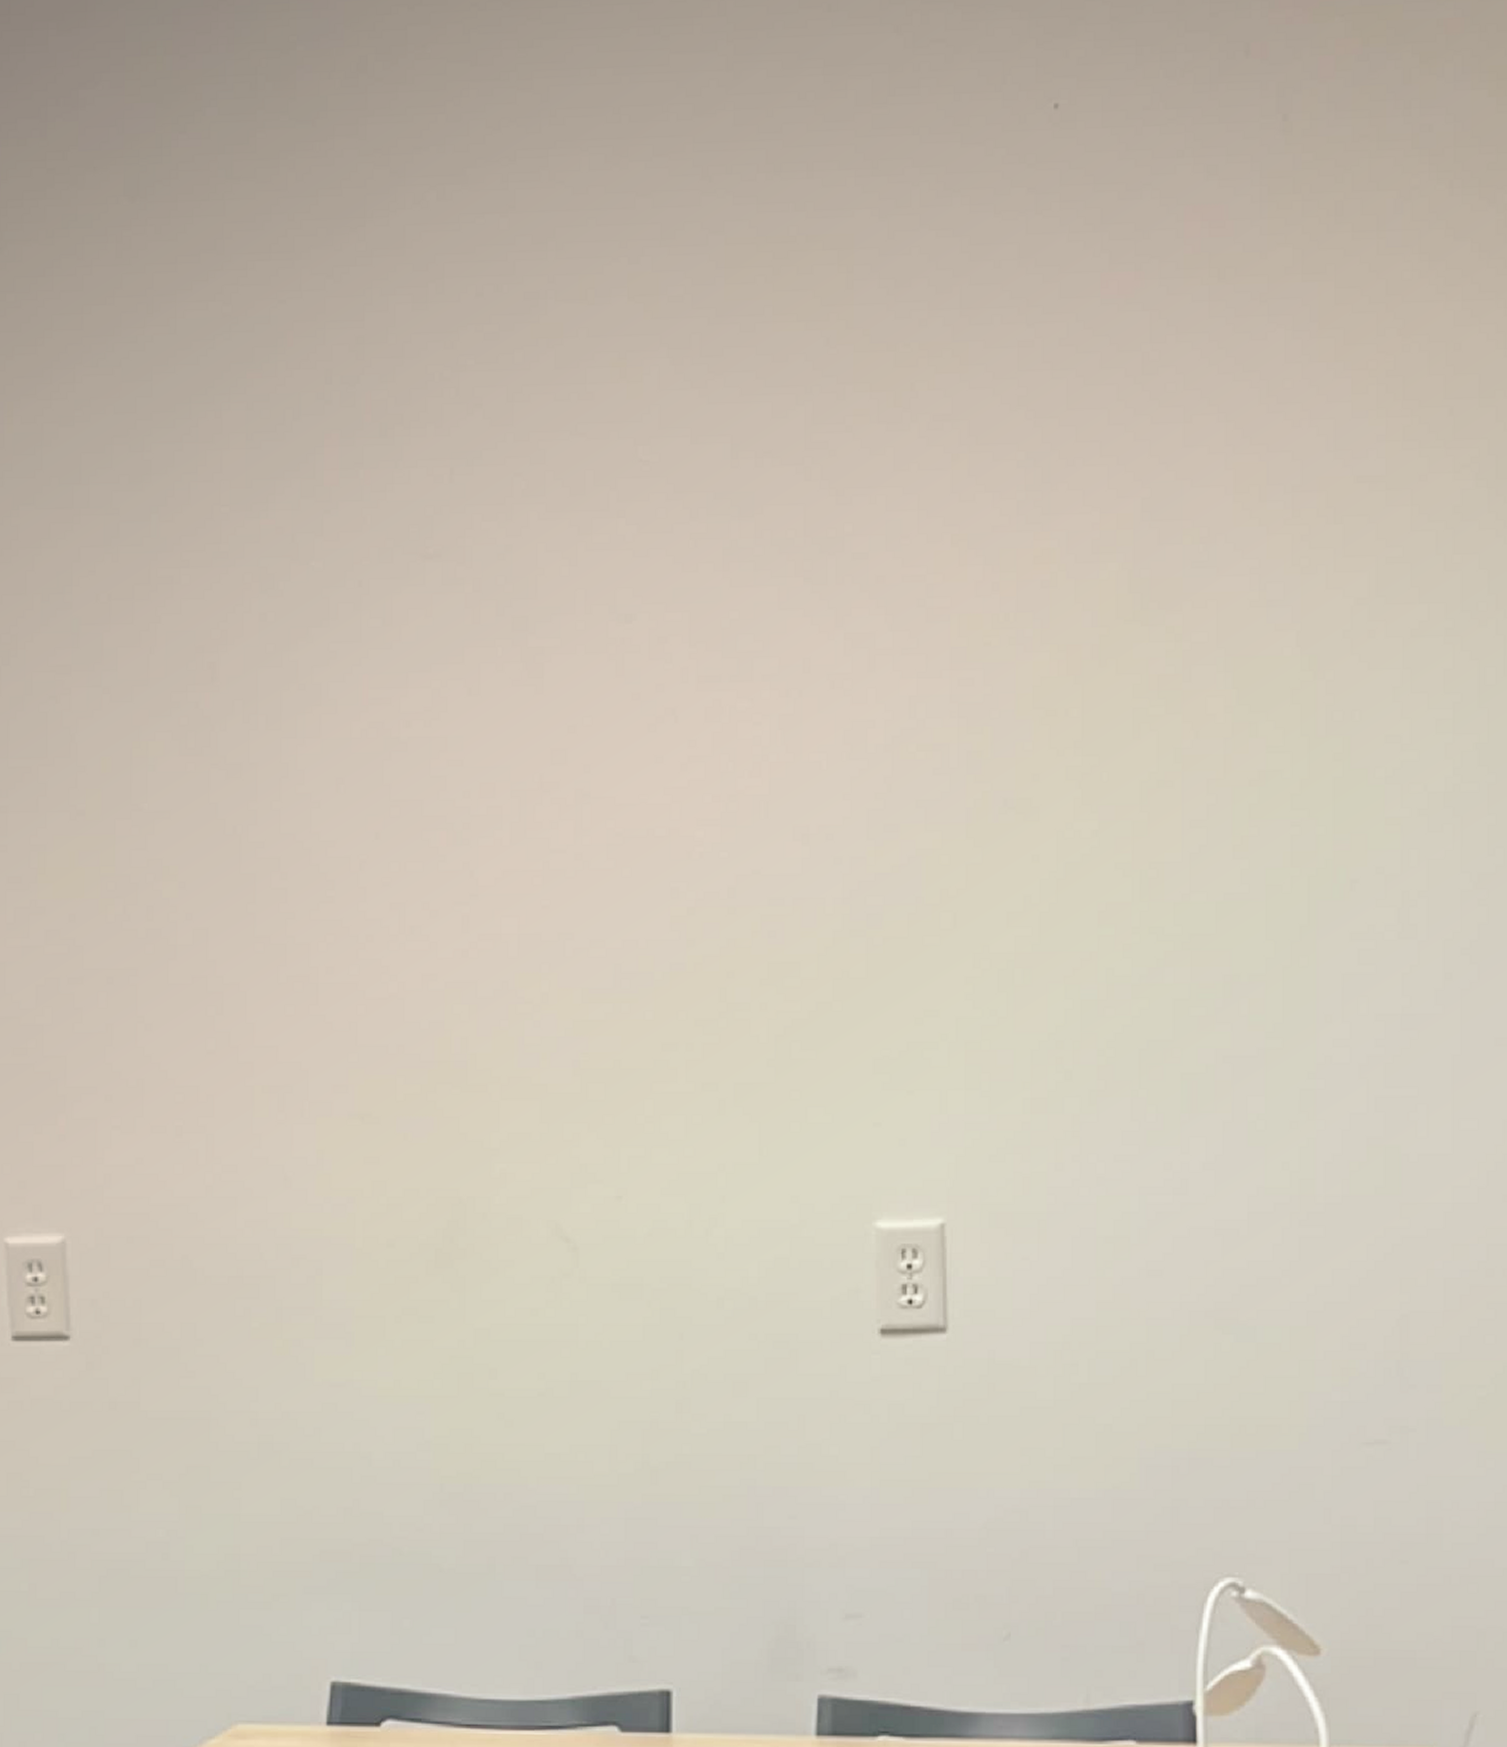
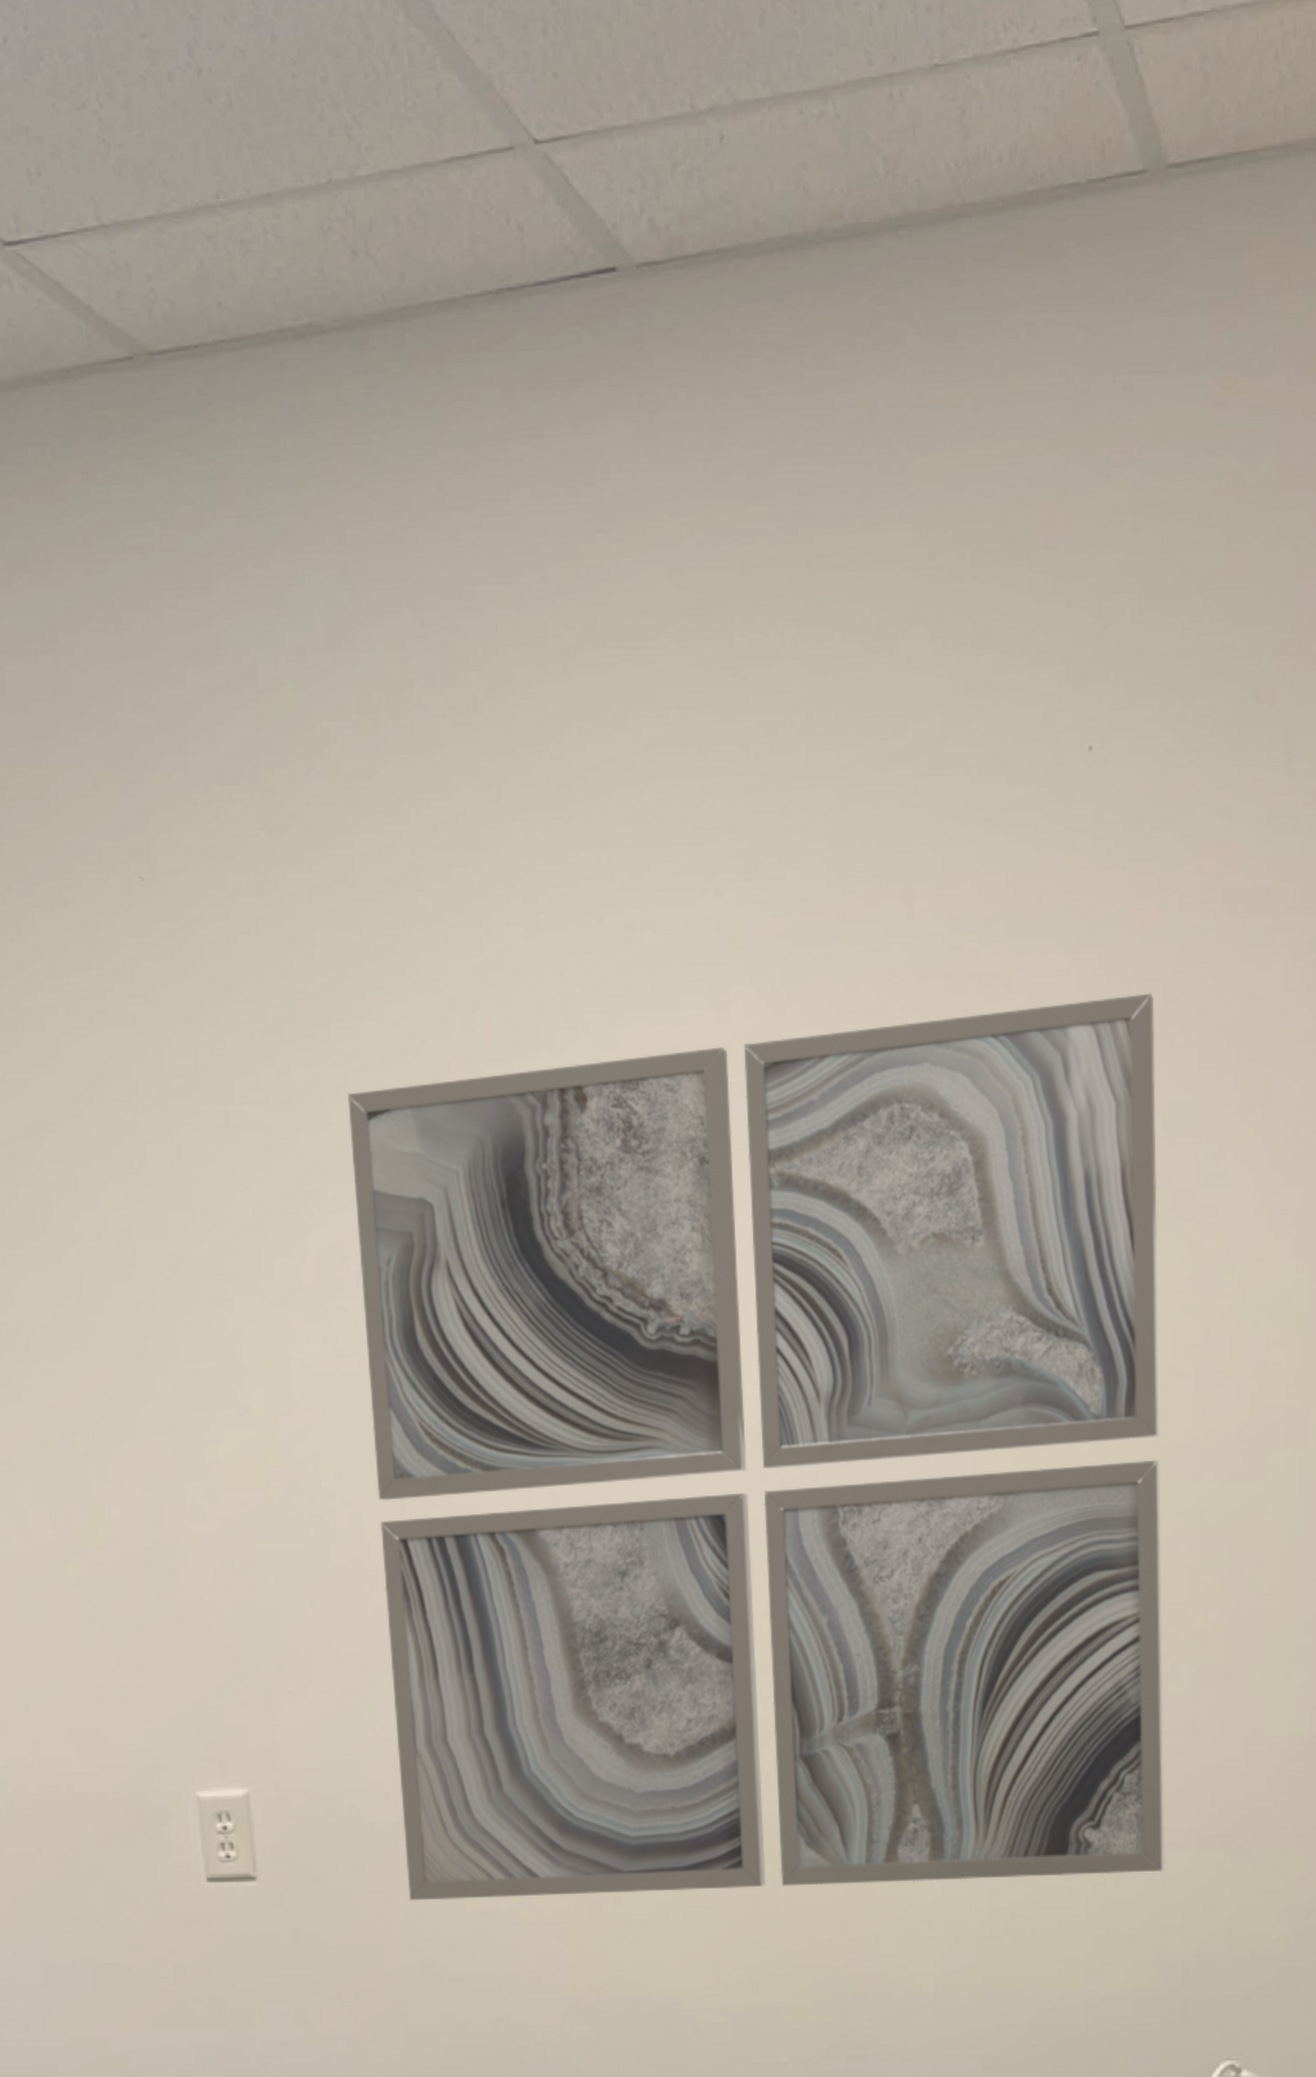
wall art: none [208,365,1150,1368] -> present [348,993,1165,1901]

